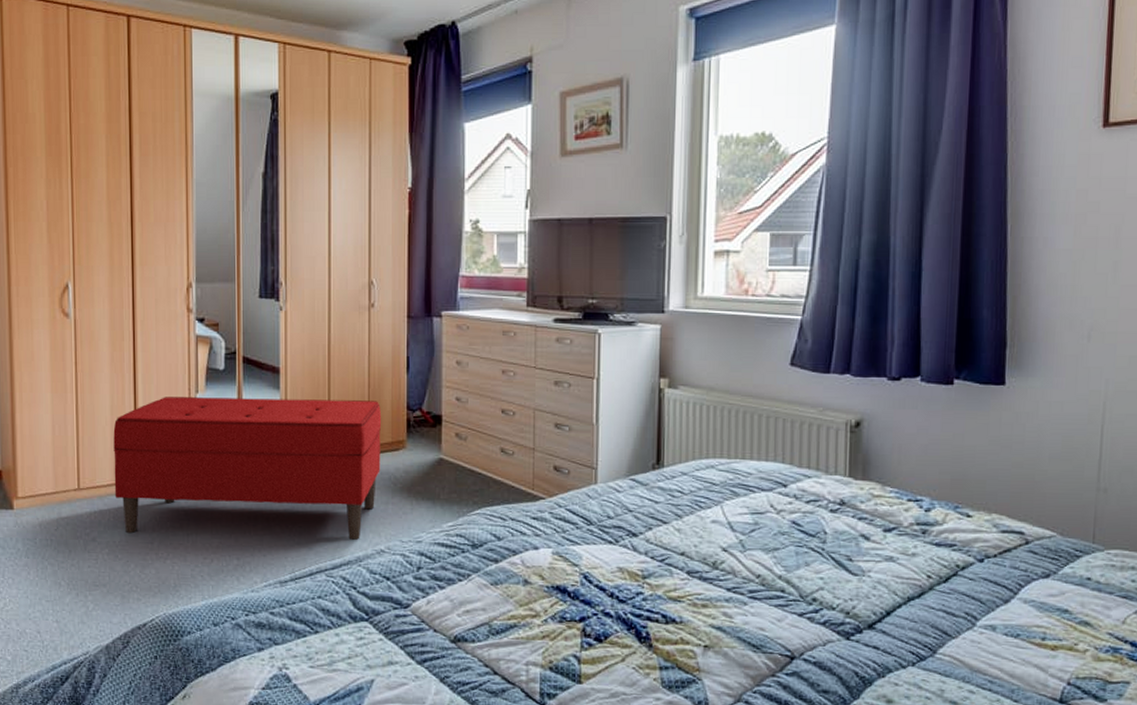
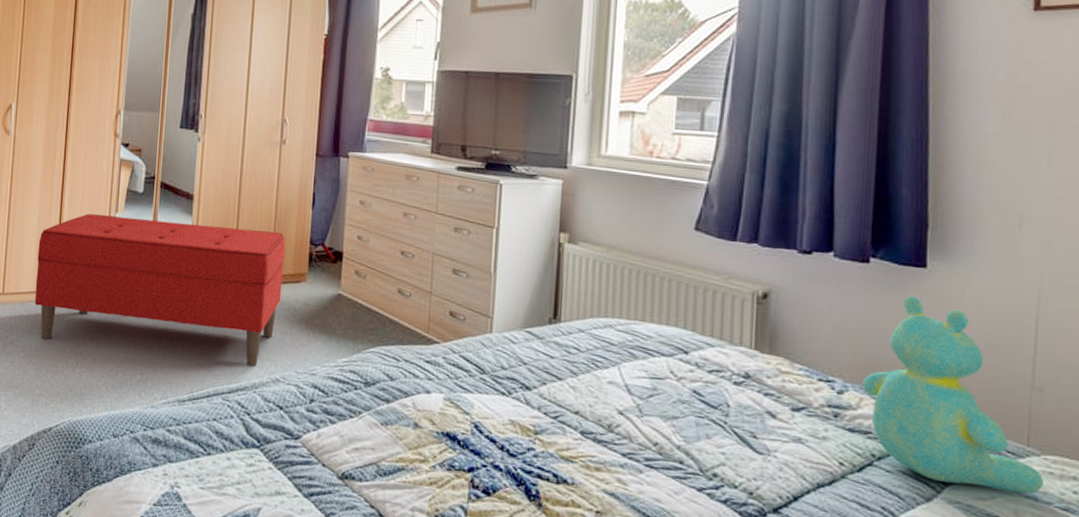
teddy bear: none [948,412,1106,587] -> present [862,295,1043,495]

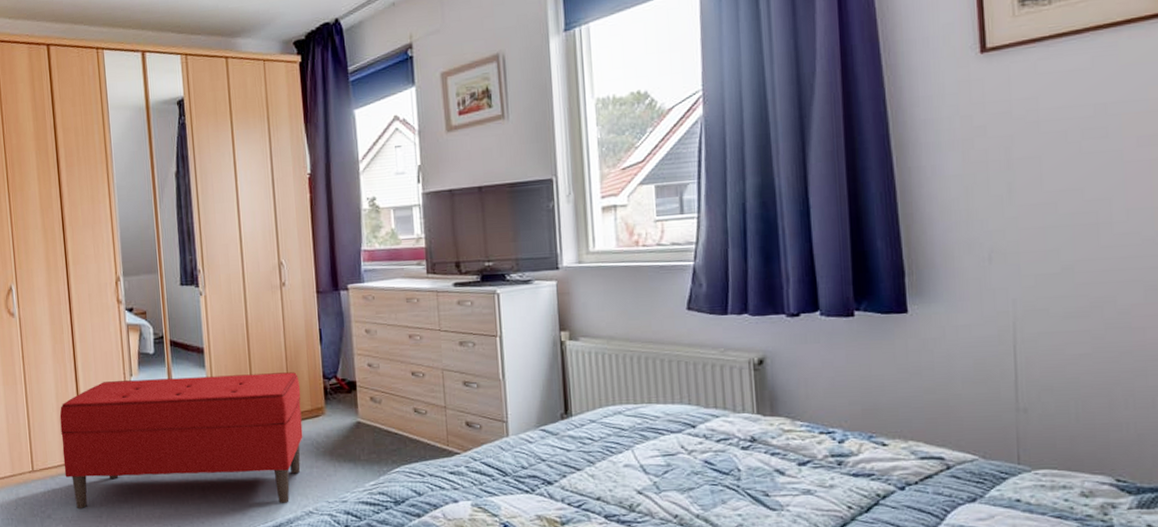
teddy bear: present [862,295,1043,495] -> none [861,341,1036,509]

